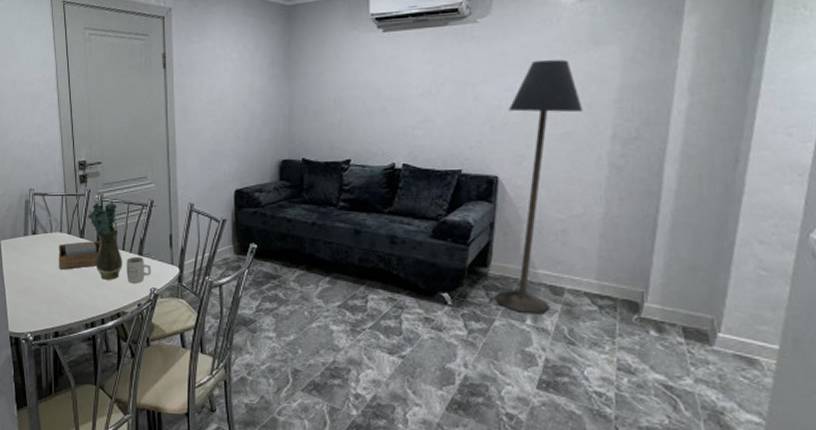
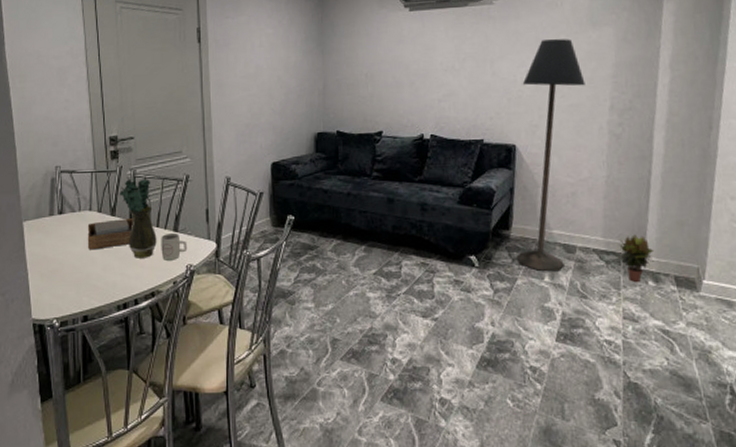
potted plant: none [615,278,659,331] -> present [619,234,655,282]

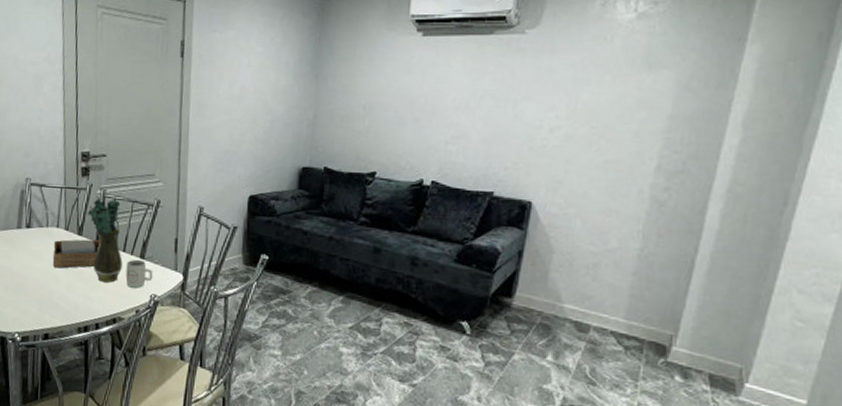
floor lamp: present [516,39,586,272] -> none [516,81,629,352]
potted plant: present [619,234,655,282] -> none [642,320,688,375]

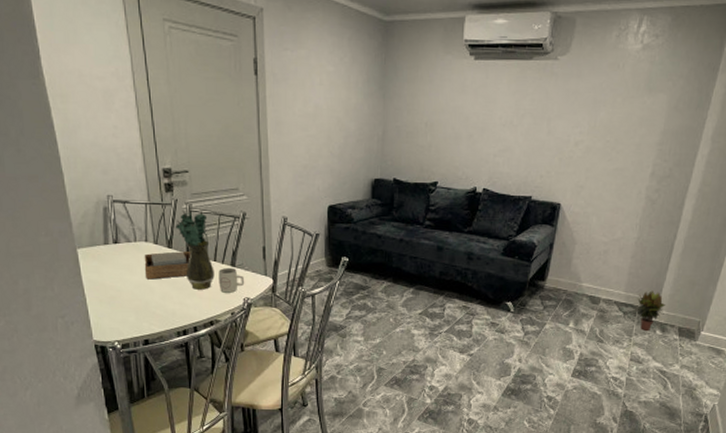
potted plant: none [642,320,688,375] -> present [635,290,666,331]

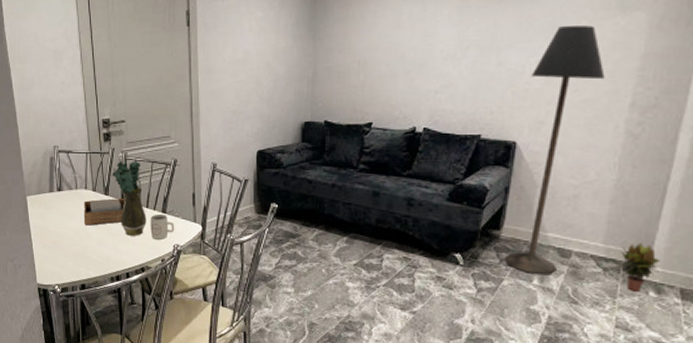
floor lamp: none [548,102,633,319] -> present [505,25,605,275]

